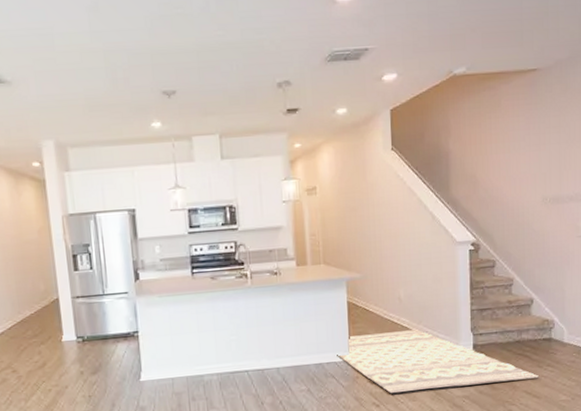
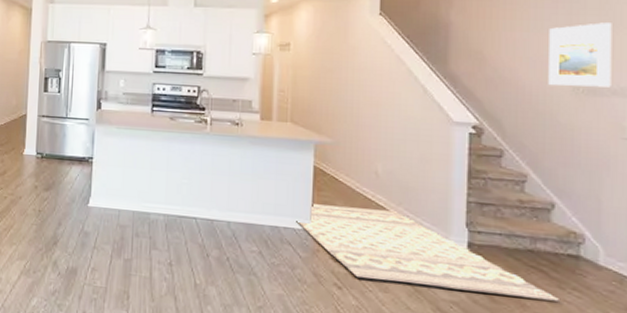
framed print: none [524,138,569,198] -> present [548,22,612,87]

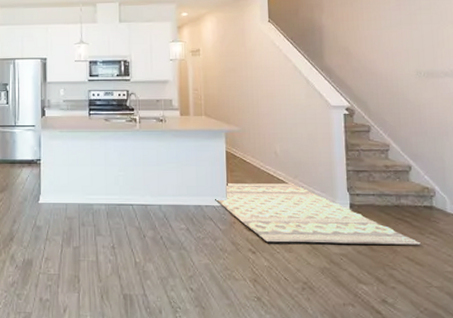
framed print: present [548,22,612,87] -> none [396,19,444,71]

